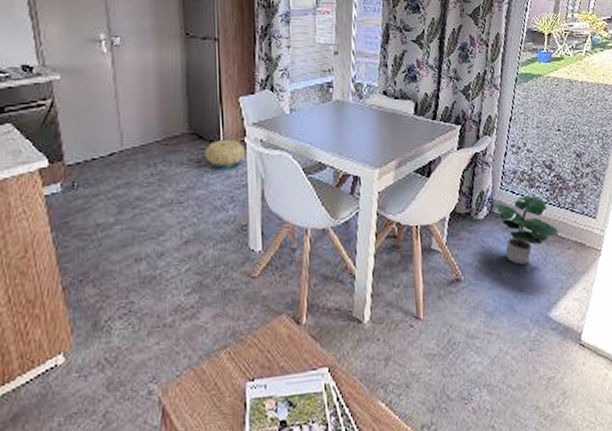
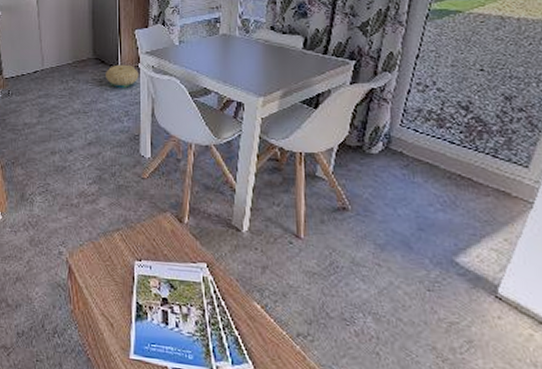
potted plant: present [493,195,560,265] -> none [391,135,476,204]

